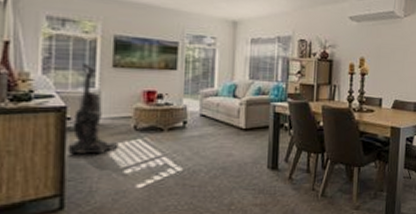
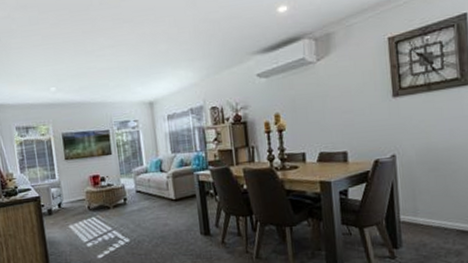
vacuum cleaner: present [67,62,119,155] -> none [45,159,80,235]

